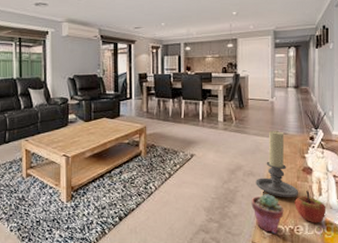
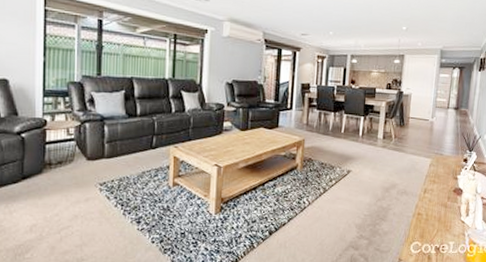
potted succulent: present [251,194,284,234] -> none [401,213,433,252]
candle holder: present [256,130,299,198] -> none [408,150,448,218]
apple: present [295,191,326,223] -> none [443,211,472,243]

